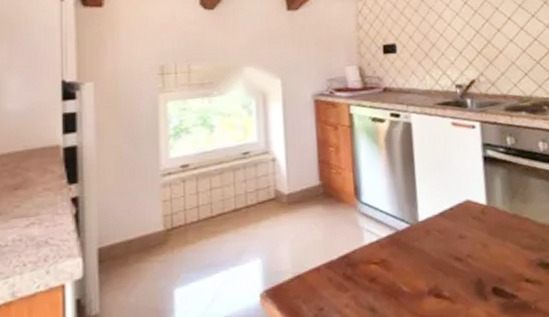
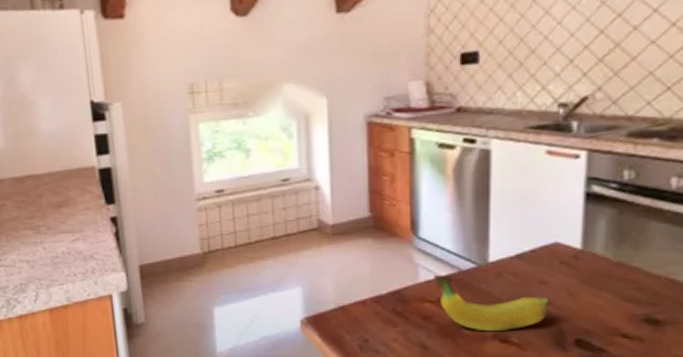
fruit: none [376,236,470,288] -> present [434,275,551,332]

